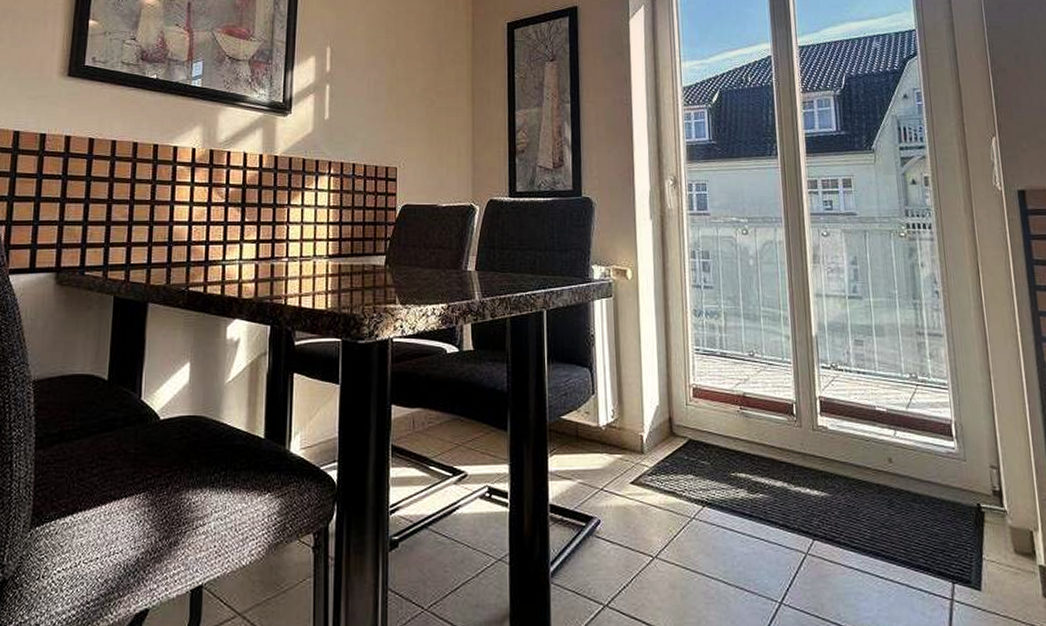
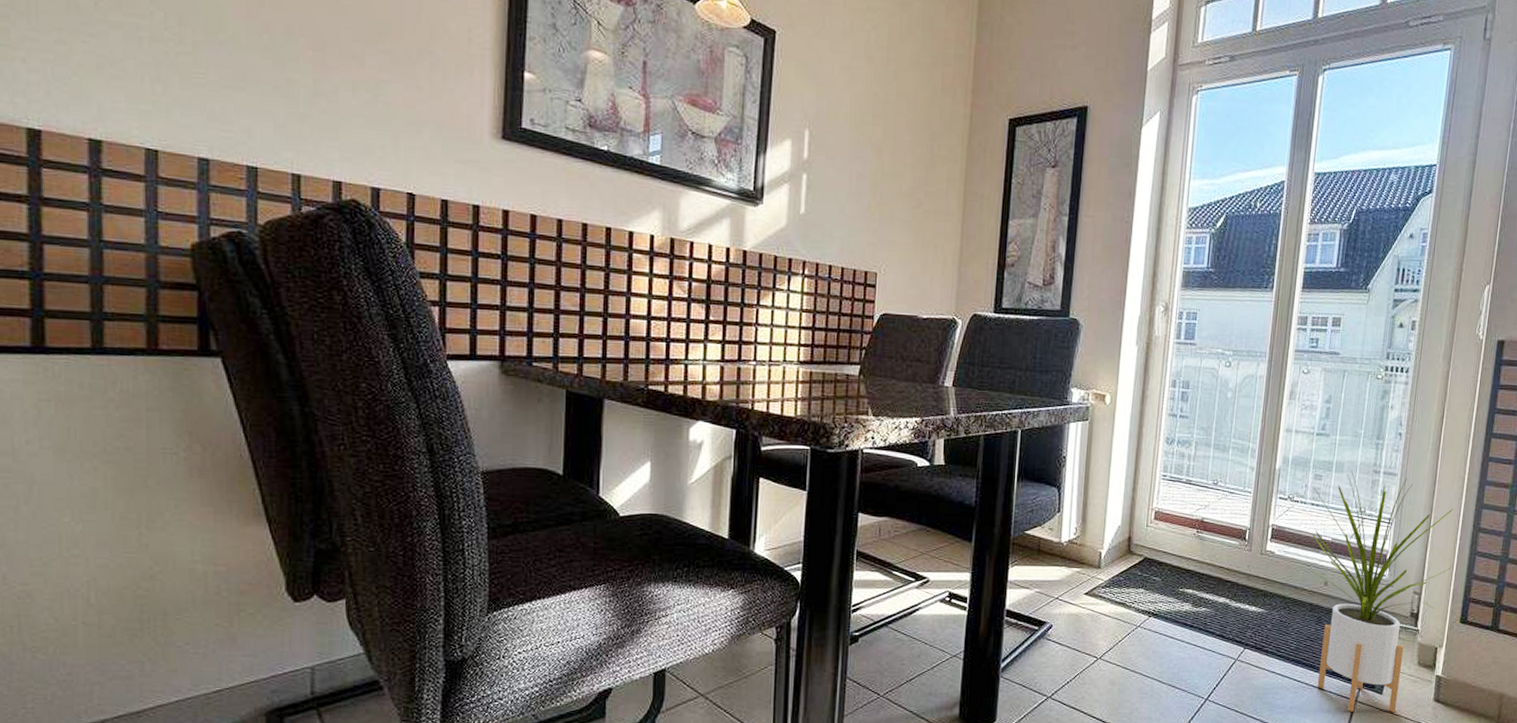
house plant: none [856,333,1027,614] -> present [1304,470,1454,713]

